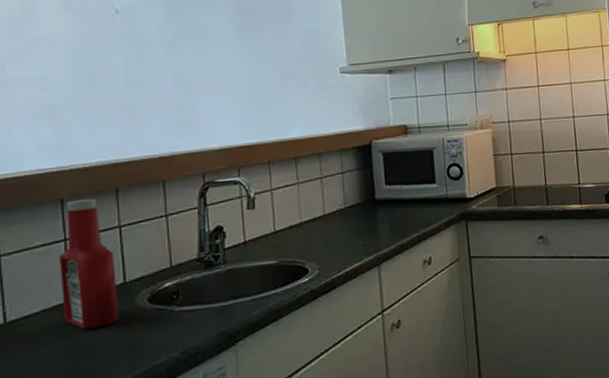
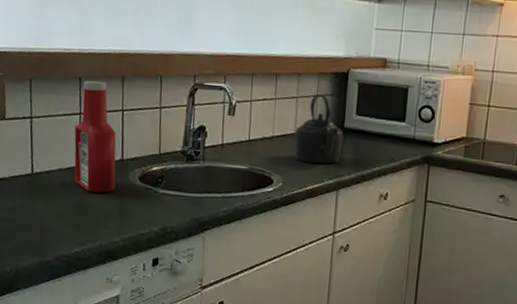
kettle: none [324,170,377,244] -> present [294,93,344,164]

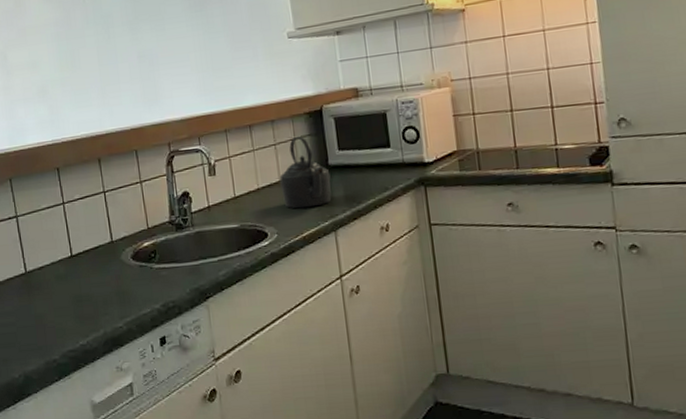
ketchup bottle: present [74,80,116,193] -> none [60,167,110,281]

